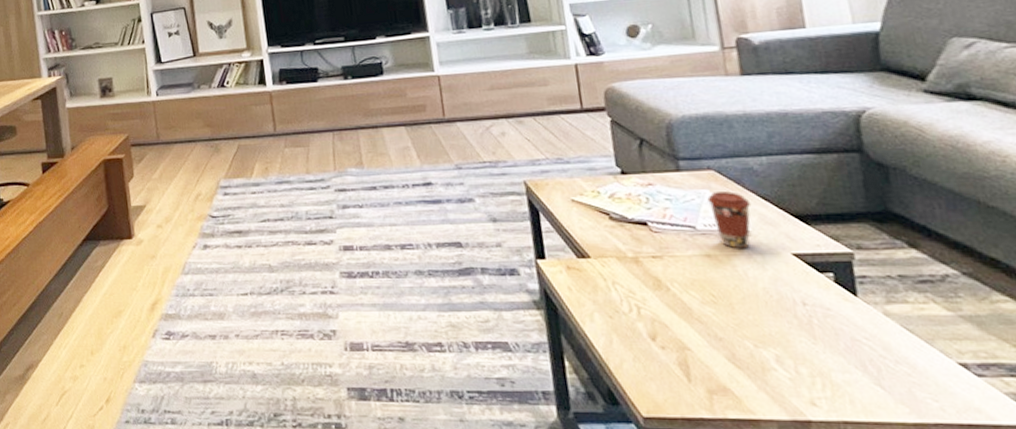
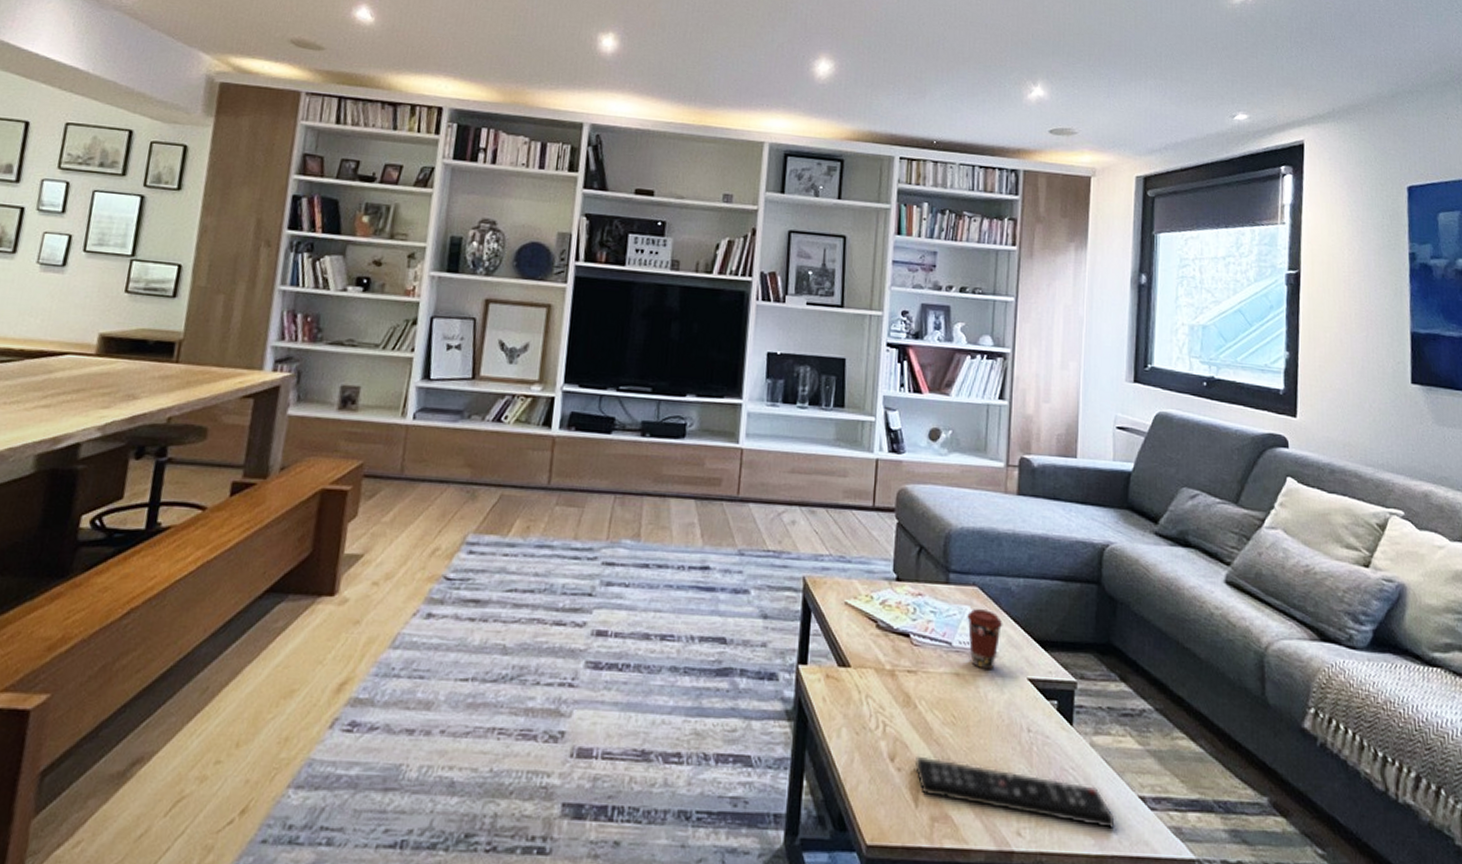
remote control: none [679,335,932,396] -> present [915,757,1115,829]

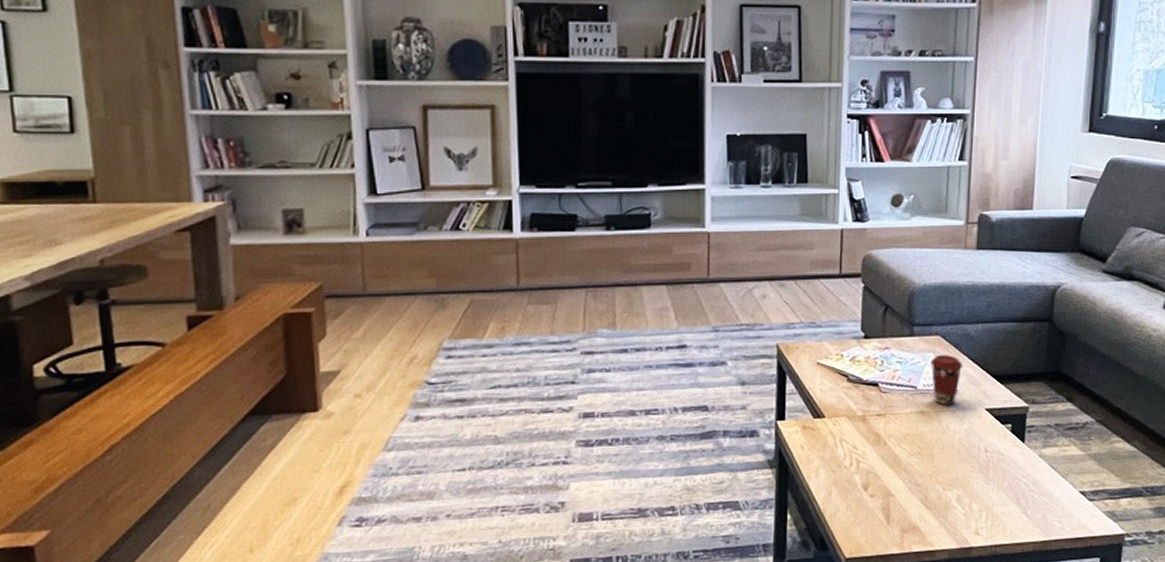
remote control: present [915,757,1115,829] -> none [886,483,1059,520]

